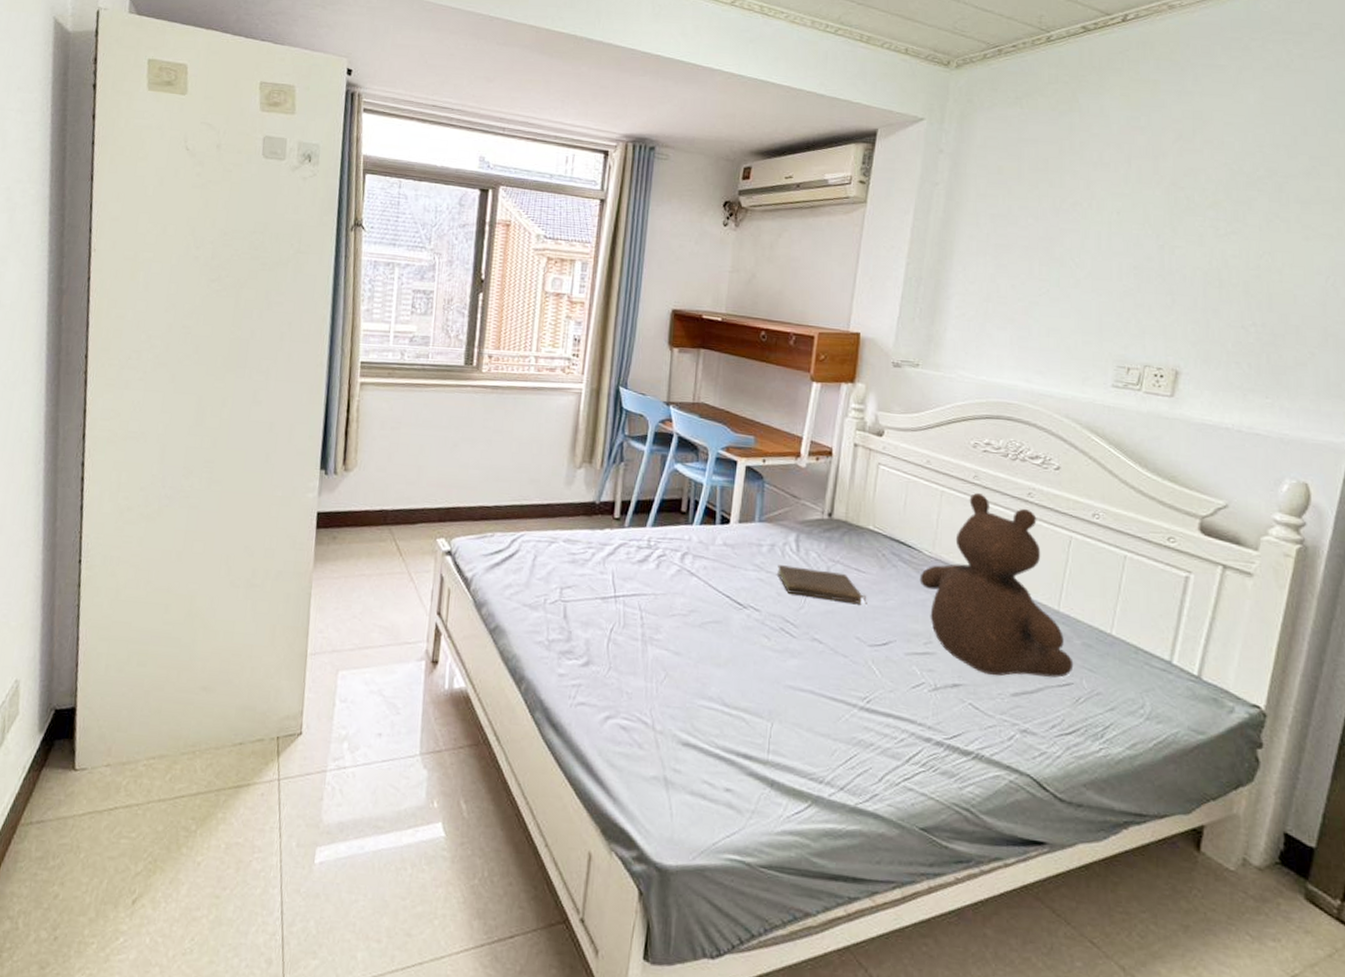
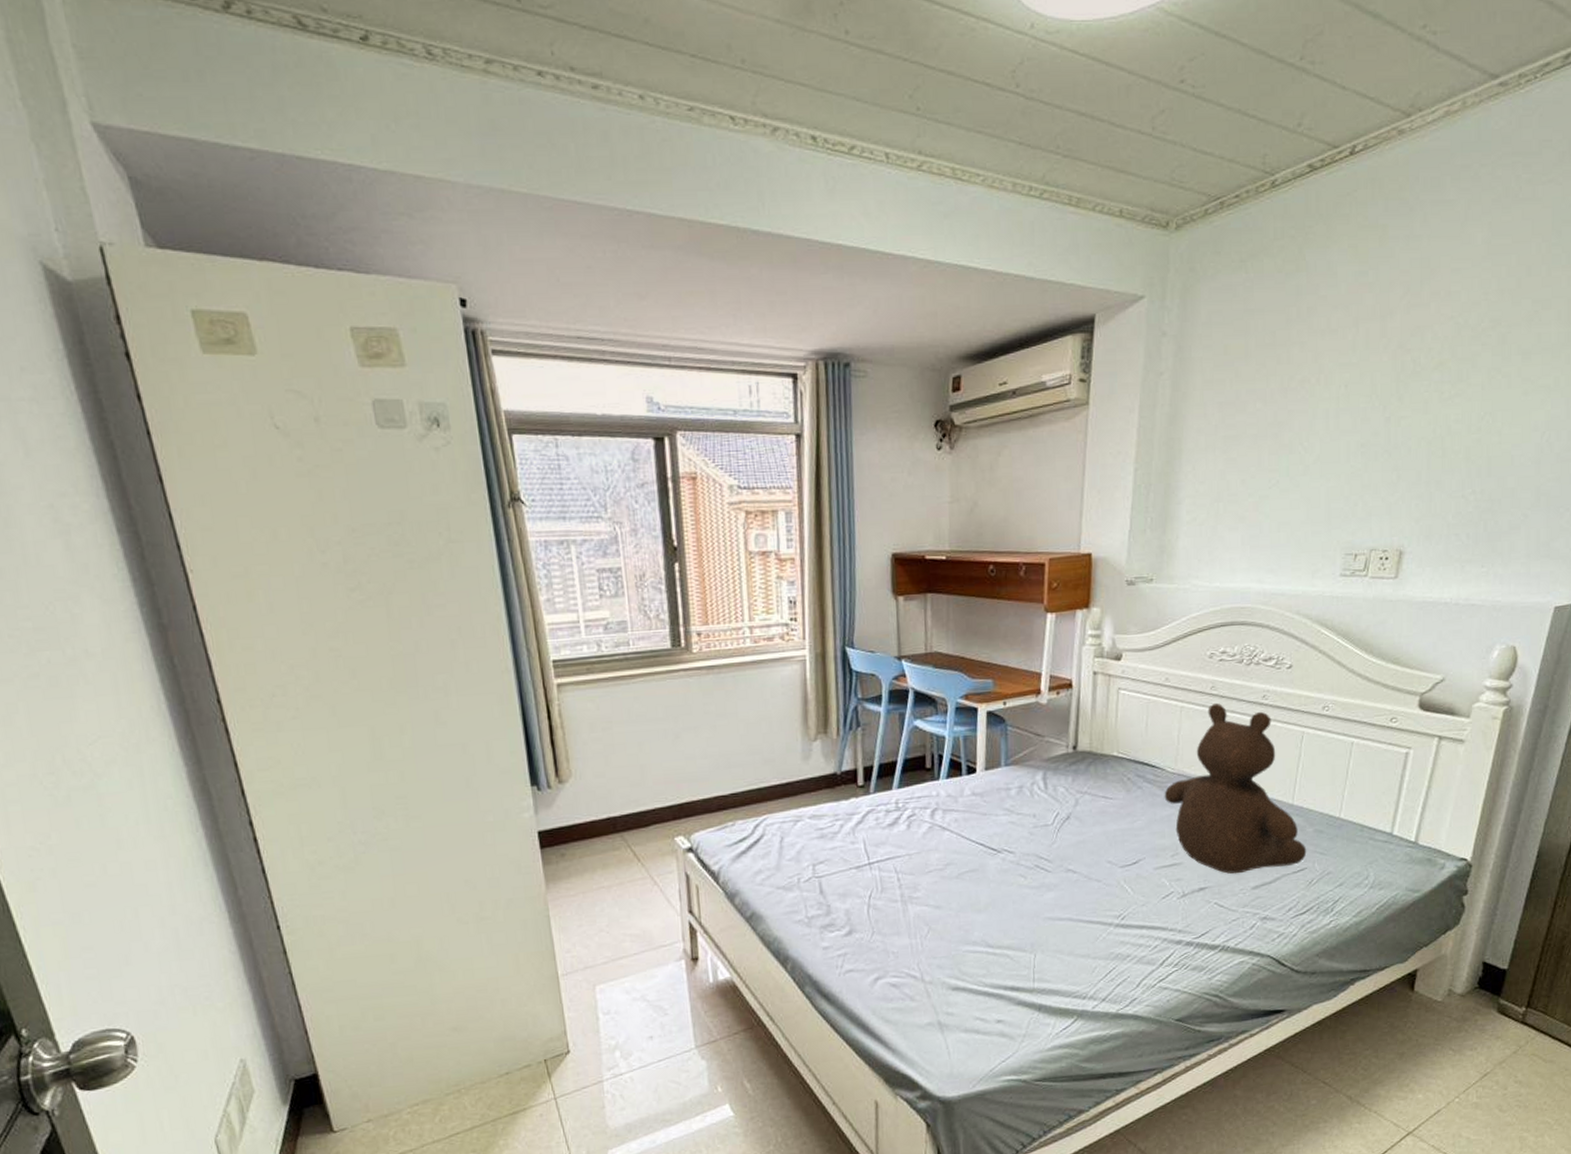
book: present [777,565,867,606] -> none [1027,803,1116,831]

